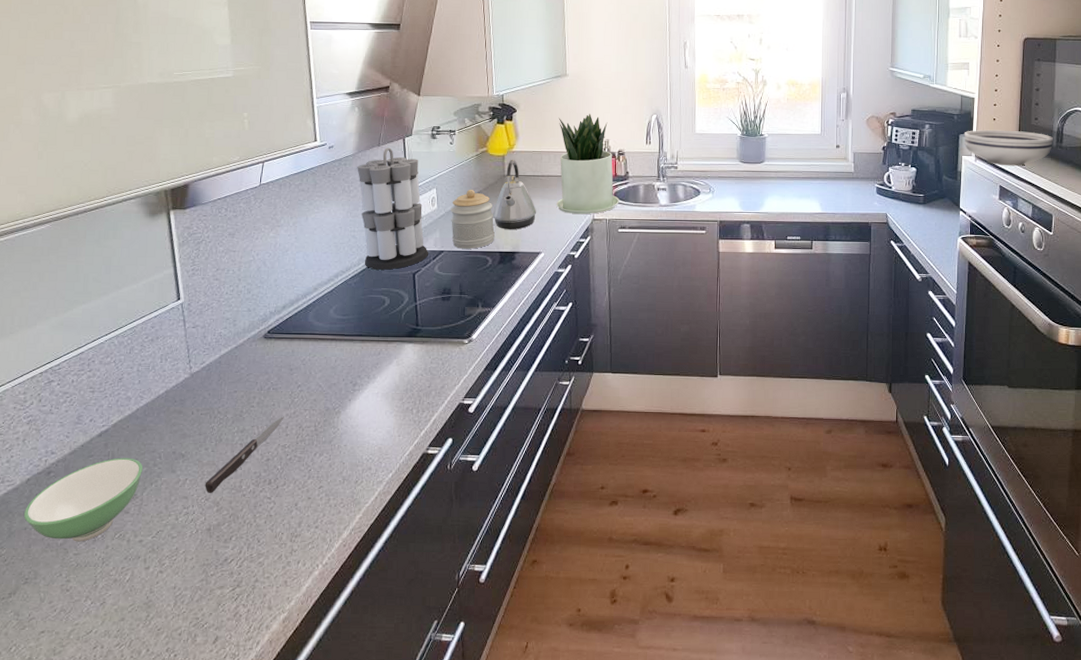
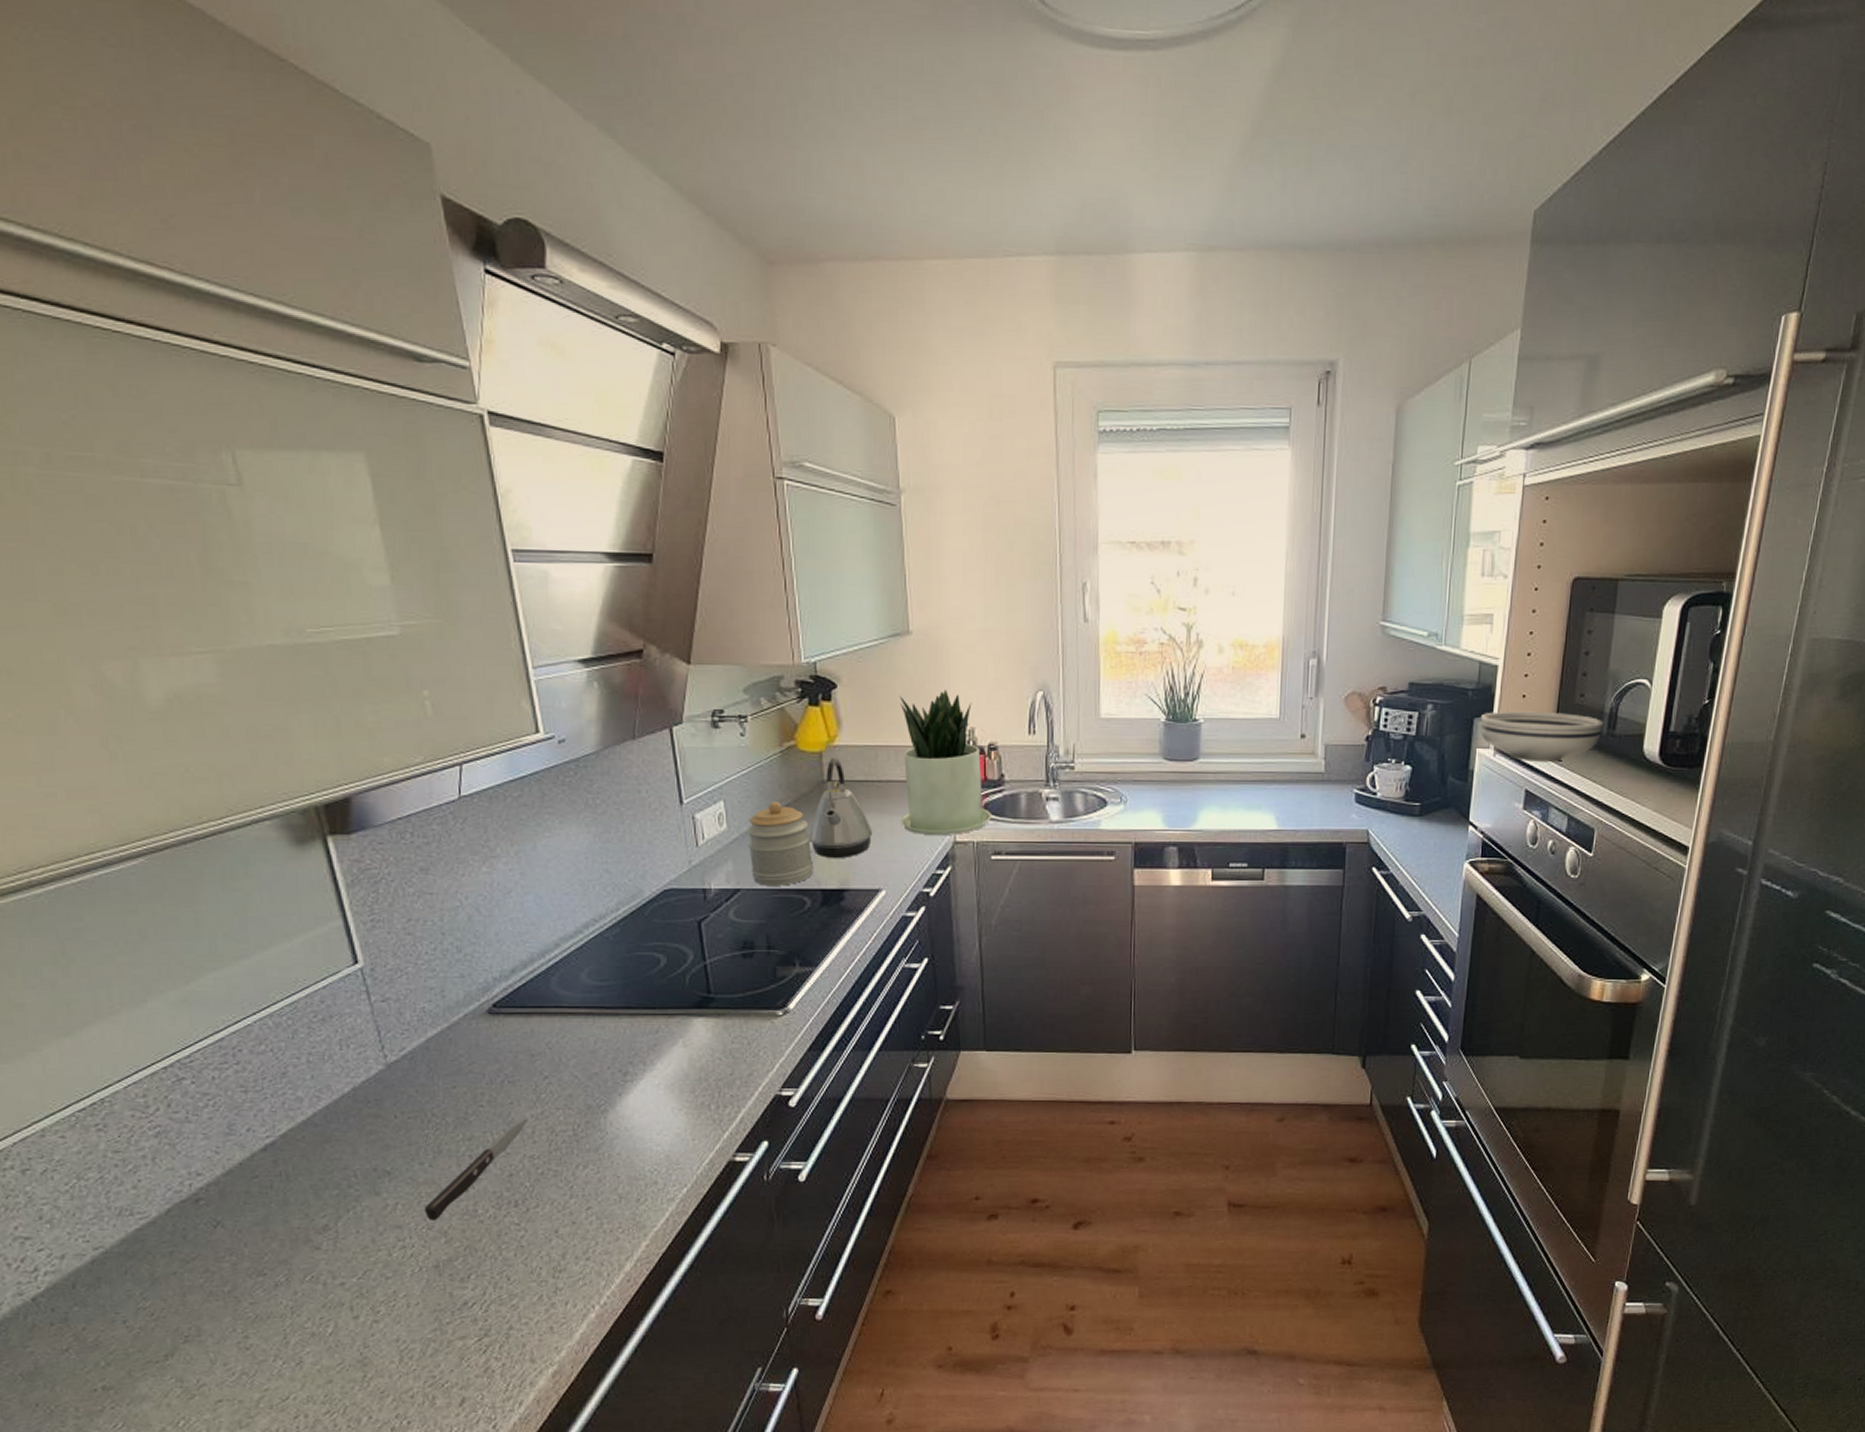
bowl: present [23,457,143,542] -> none [168,1177,334,1288]
spice rack: present [357,147,428,270] -> none [604,741,718,917]

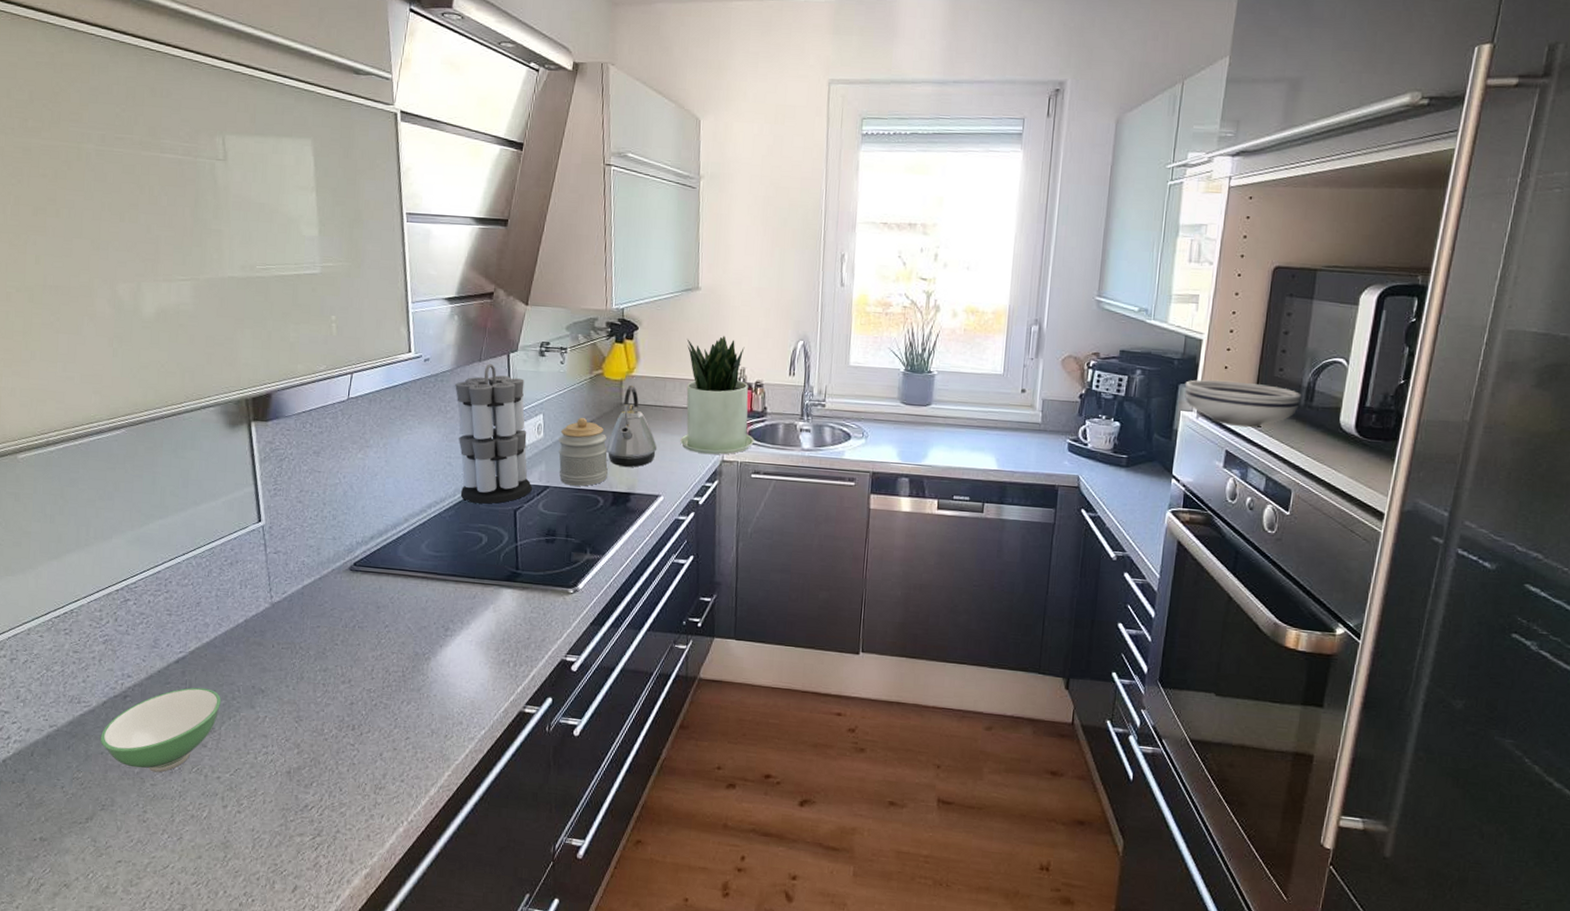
bowl: none [168,1177,334,1288] -> present [100,687,222,773]
kitchen knife: present [424,1117,528,1220] -> none [285,657,370,734]
spice rack: none [604,741,718,917] -> present [455,363,532,504]

